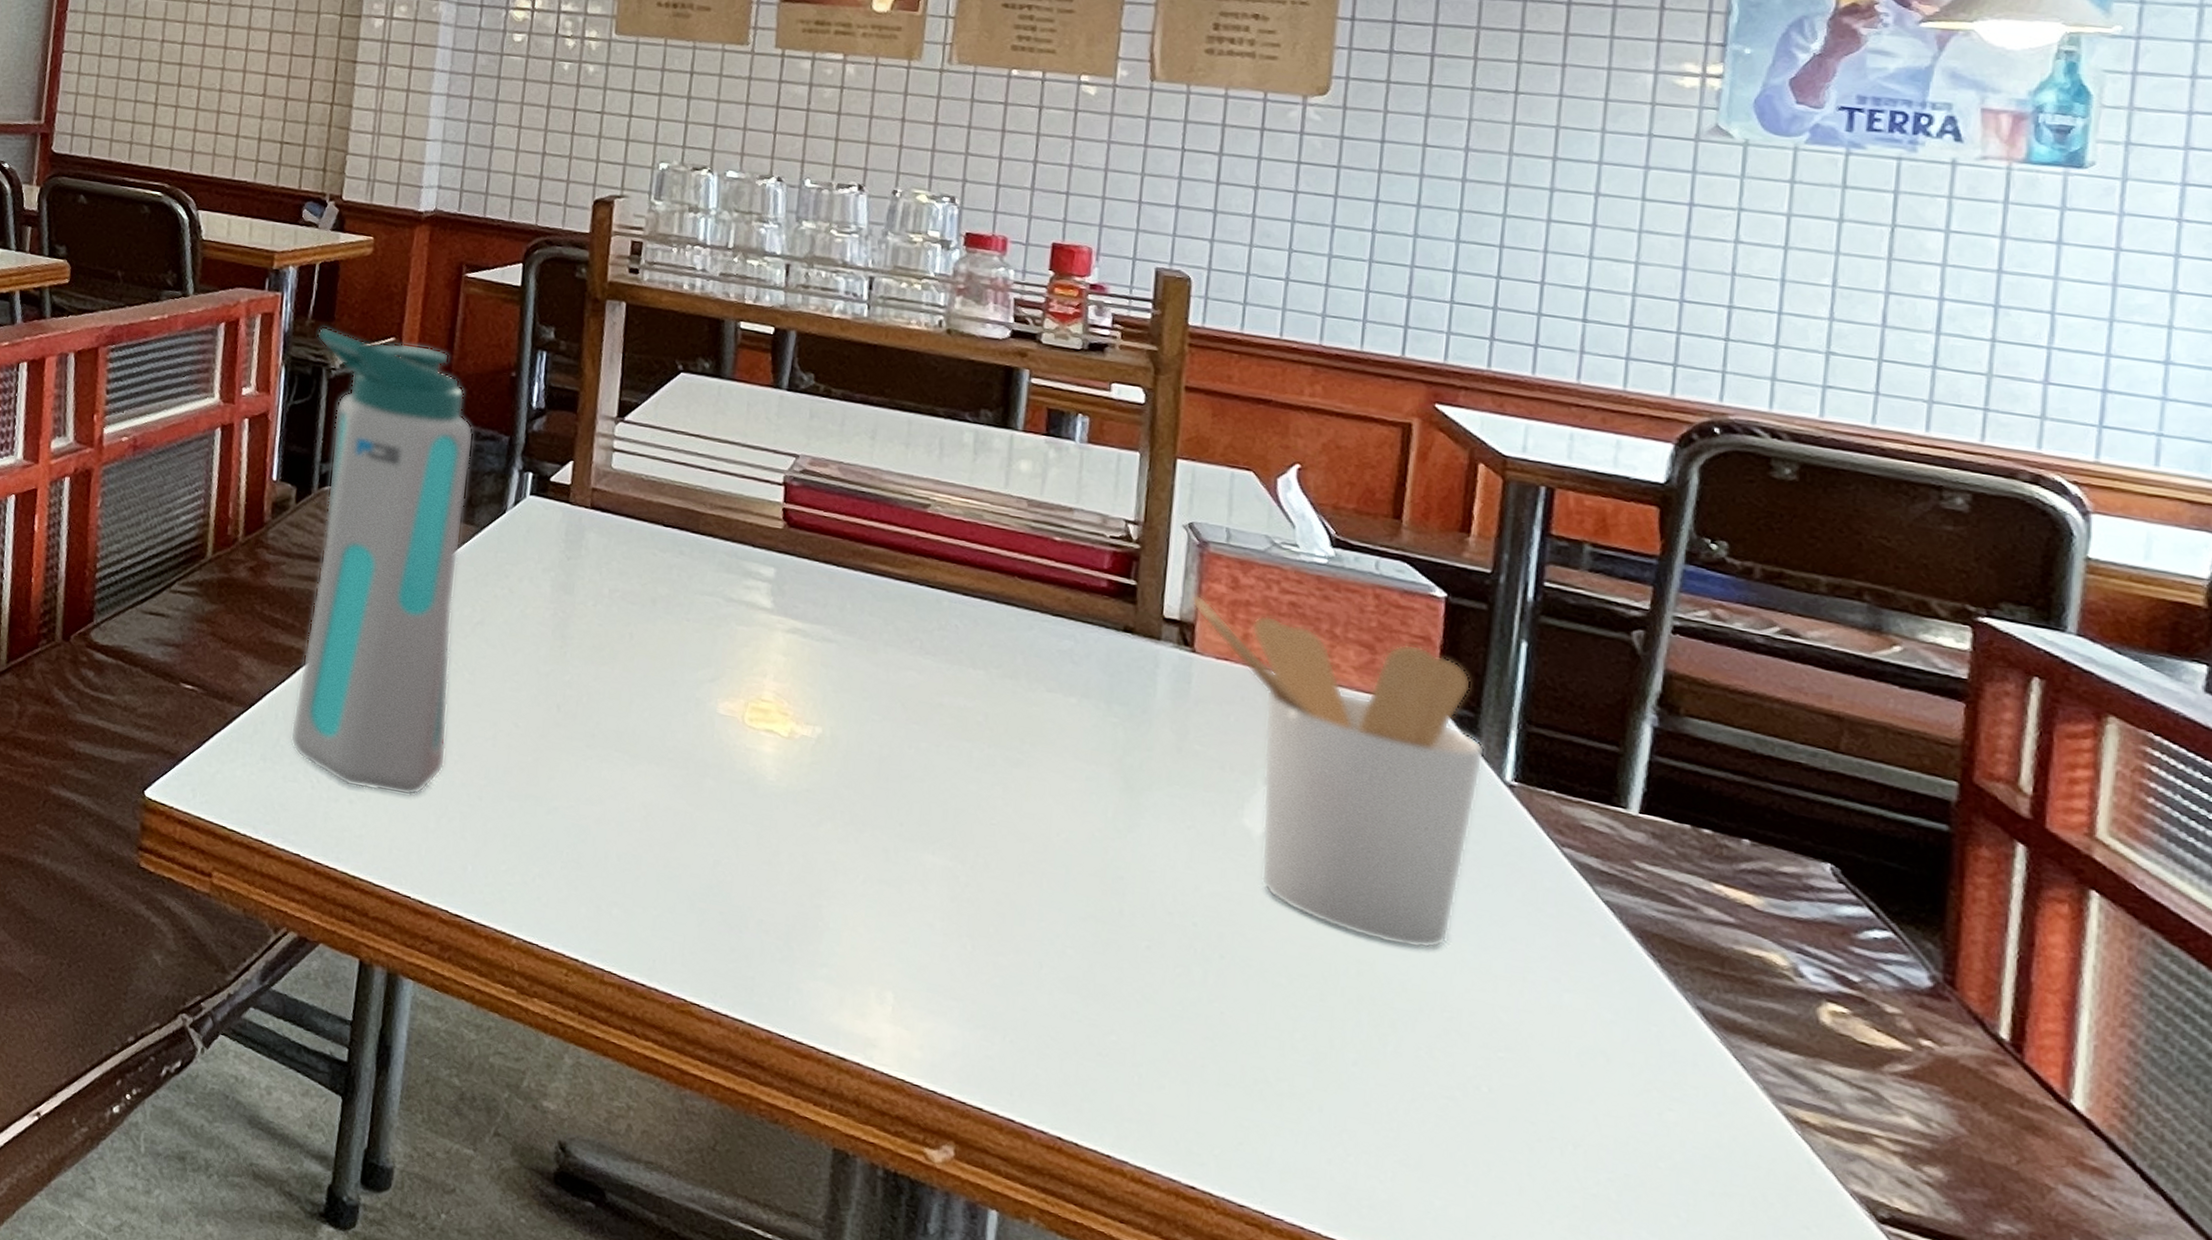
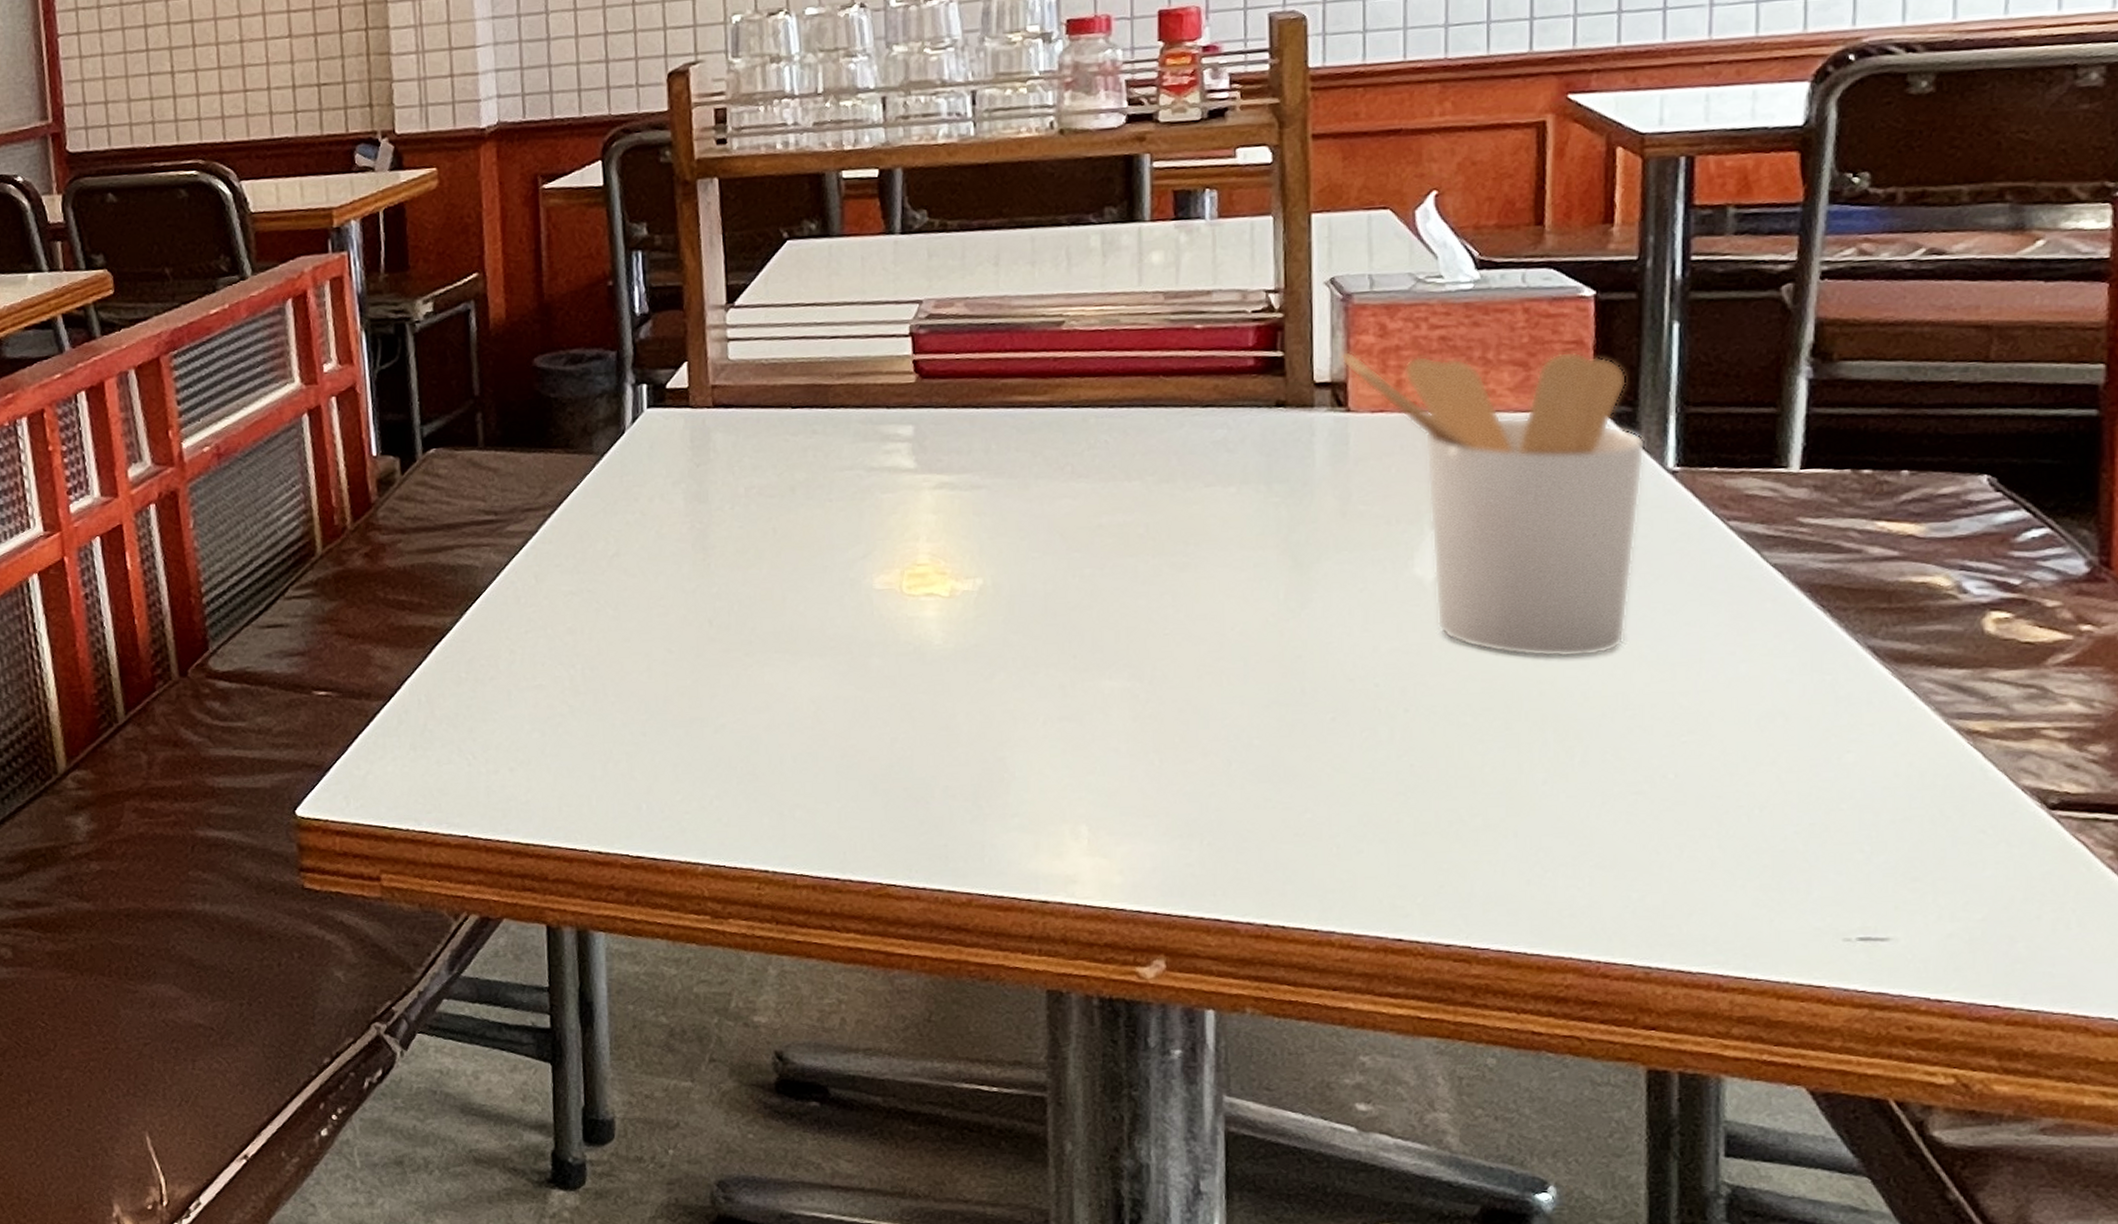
water bottle: present [290,326,474,796] -> none [394,274,603,755]

